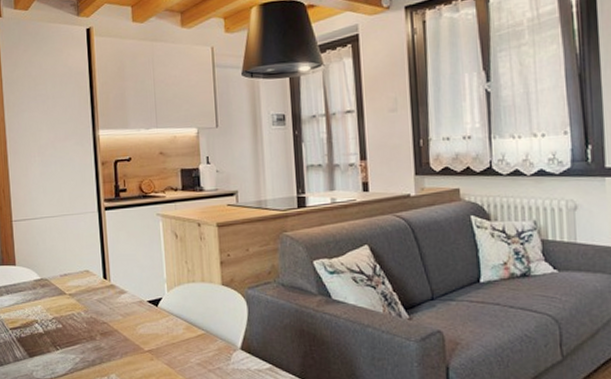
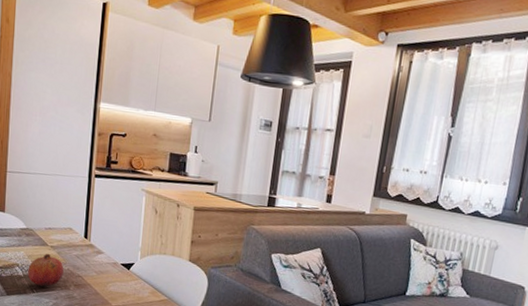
fruit: none [48,302,87,341] -> present [28,253,64,287]

